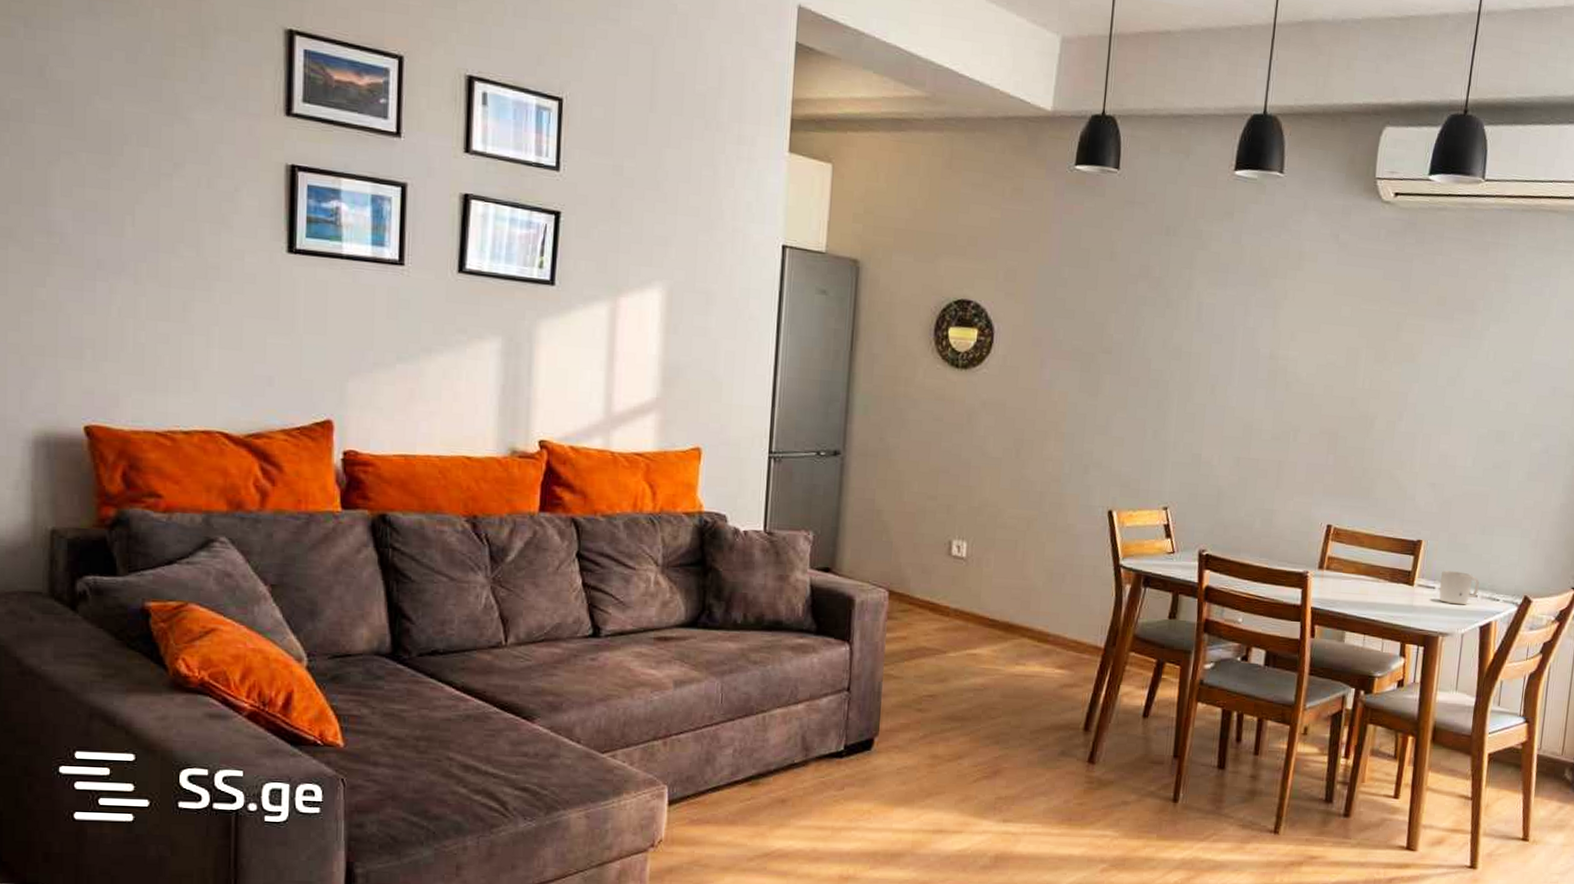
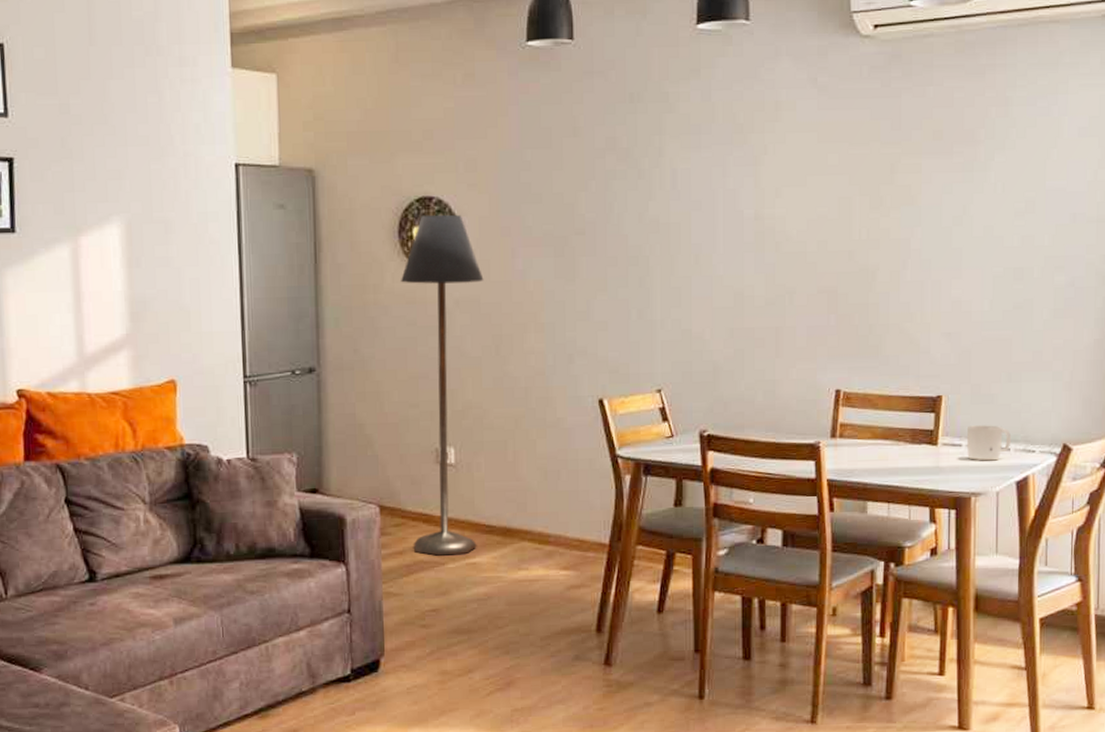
floor lamp: none [917,316,1012,645] -> present [401,213,484,556]

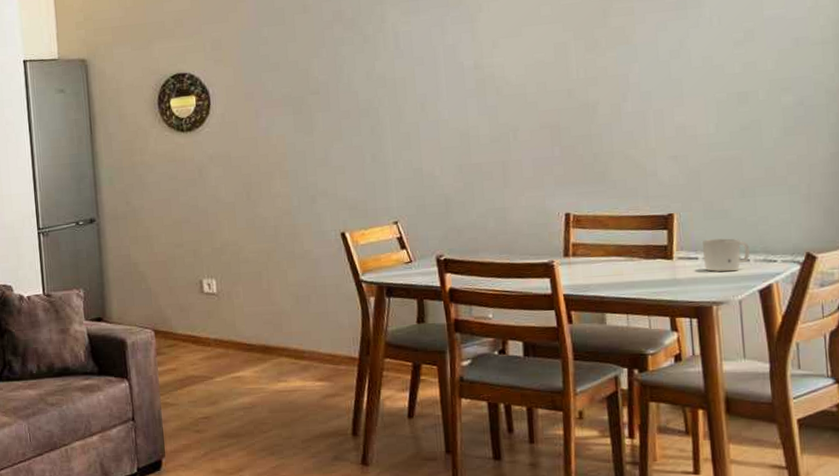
floor lamp: present [401,213,484,556] -> none [162,86,240,371]

